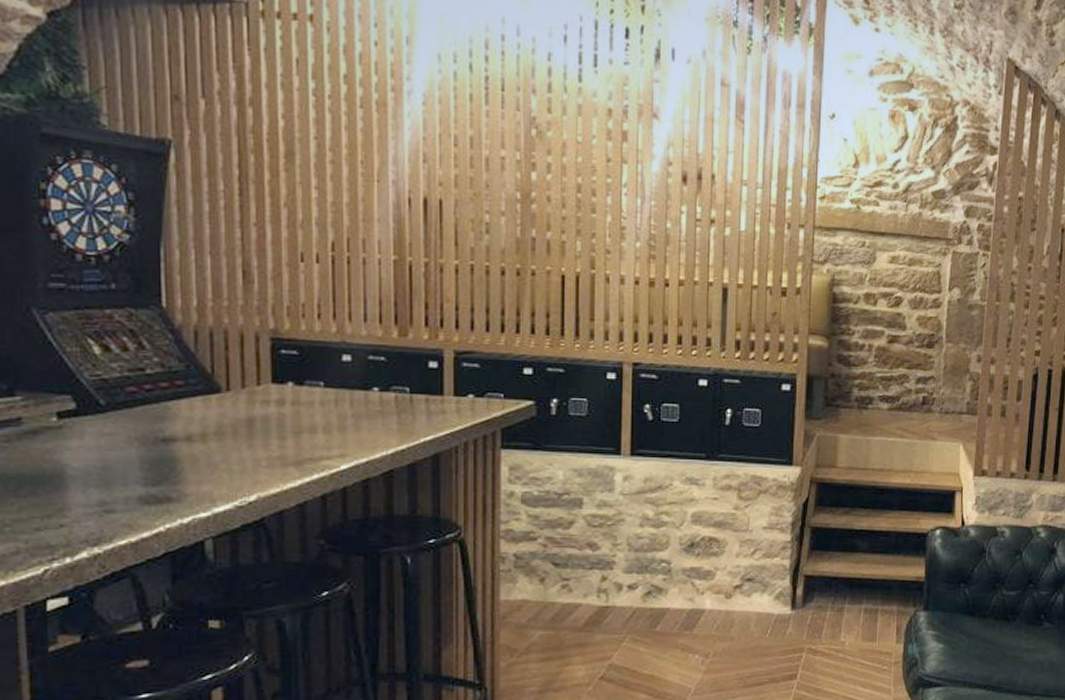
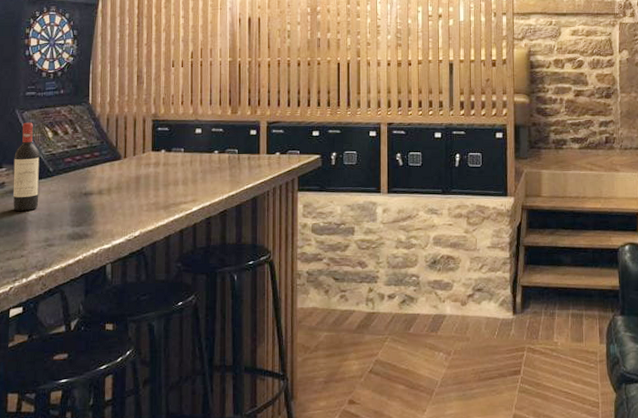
wine bottle: none [35,329,85,461] -> present [13,122,40,211]

